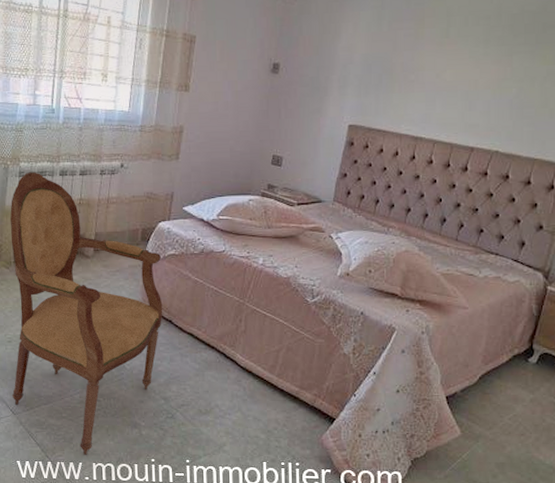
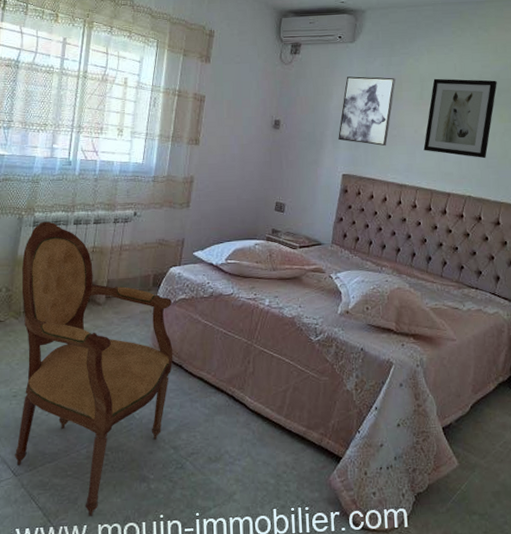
wall art: none [345,11,418,93] -> present [338,76,396,146]
wall art: none [445,12,543,108] -> present [423,78,497,159]

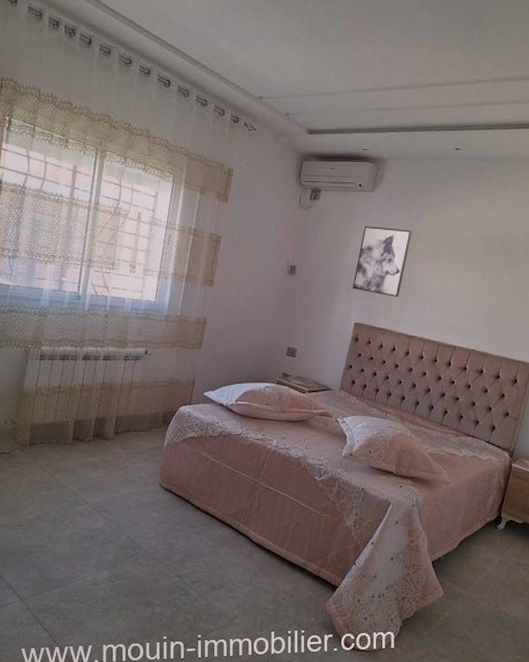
armchair: present [14,221,173,516] -> none [19,356,181,637]
wall art: present [423,78,497,159] -> none [434,233,509,315]

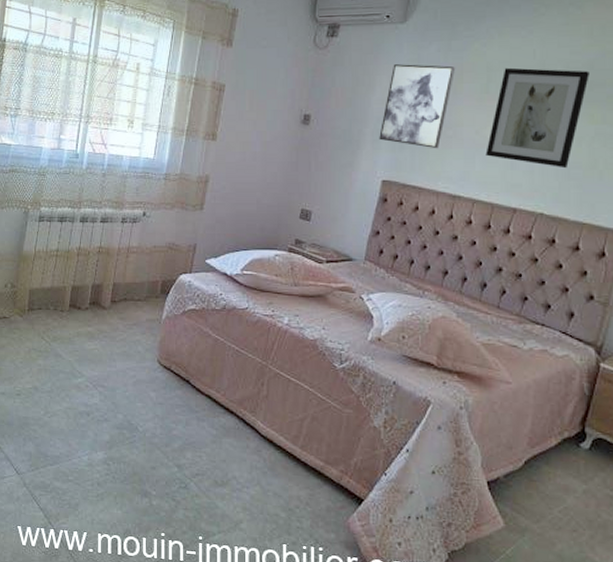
wall art: none [434,233,509,315] -> present [485,67,589,169]

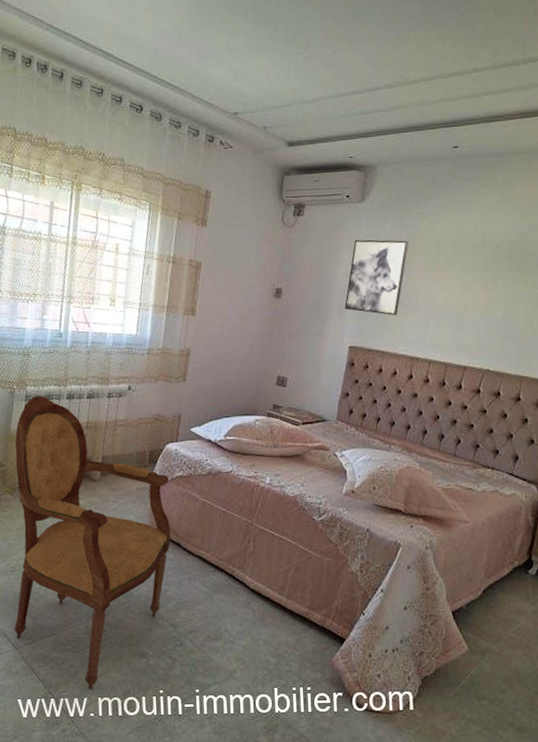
armchair: none [17,217,180,524] -> present [13,395,171,690]
wall art: present [485,67,589,169] -> none [438,241,522,329]

